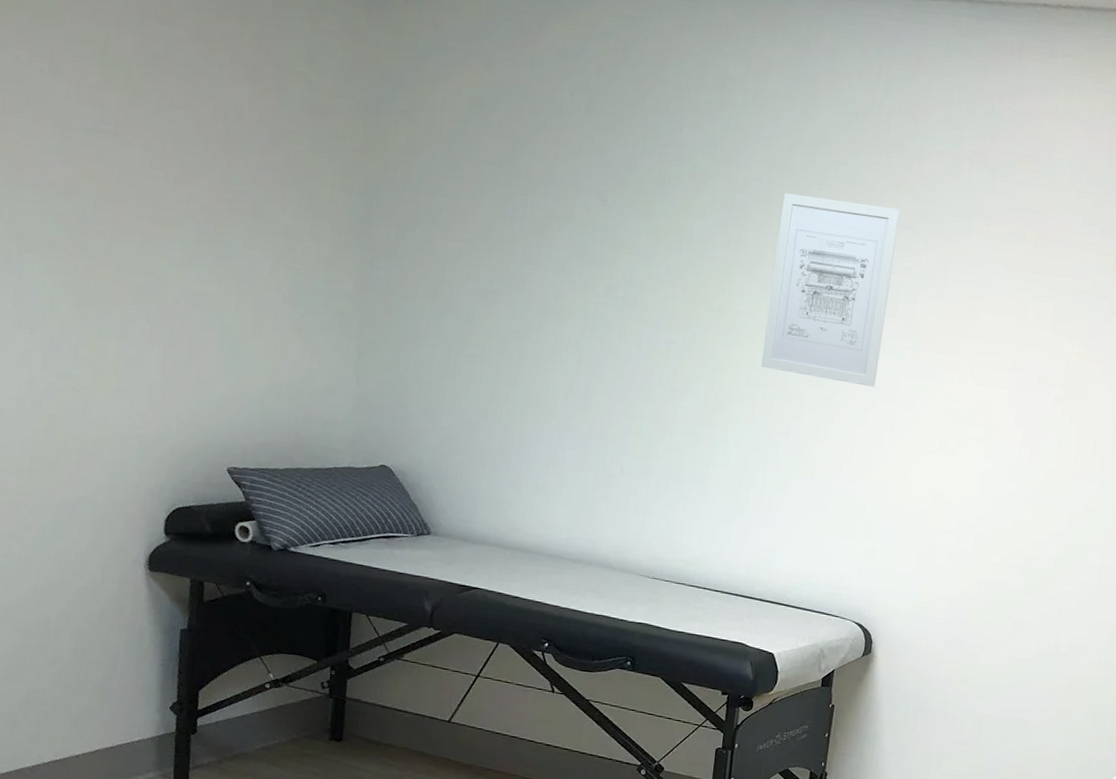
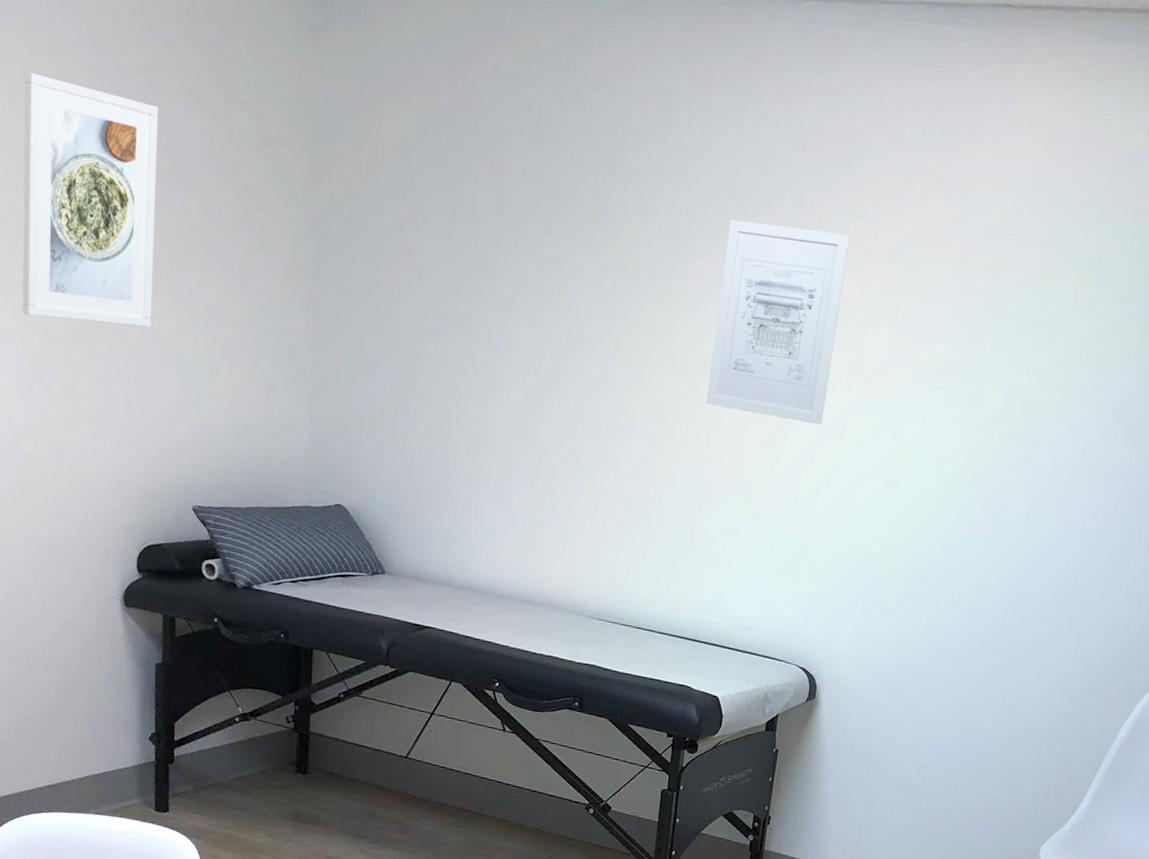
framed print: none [51,37,207,289] -> present [22,72,159,328]

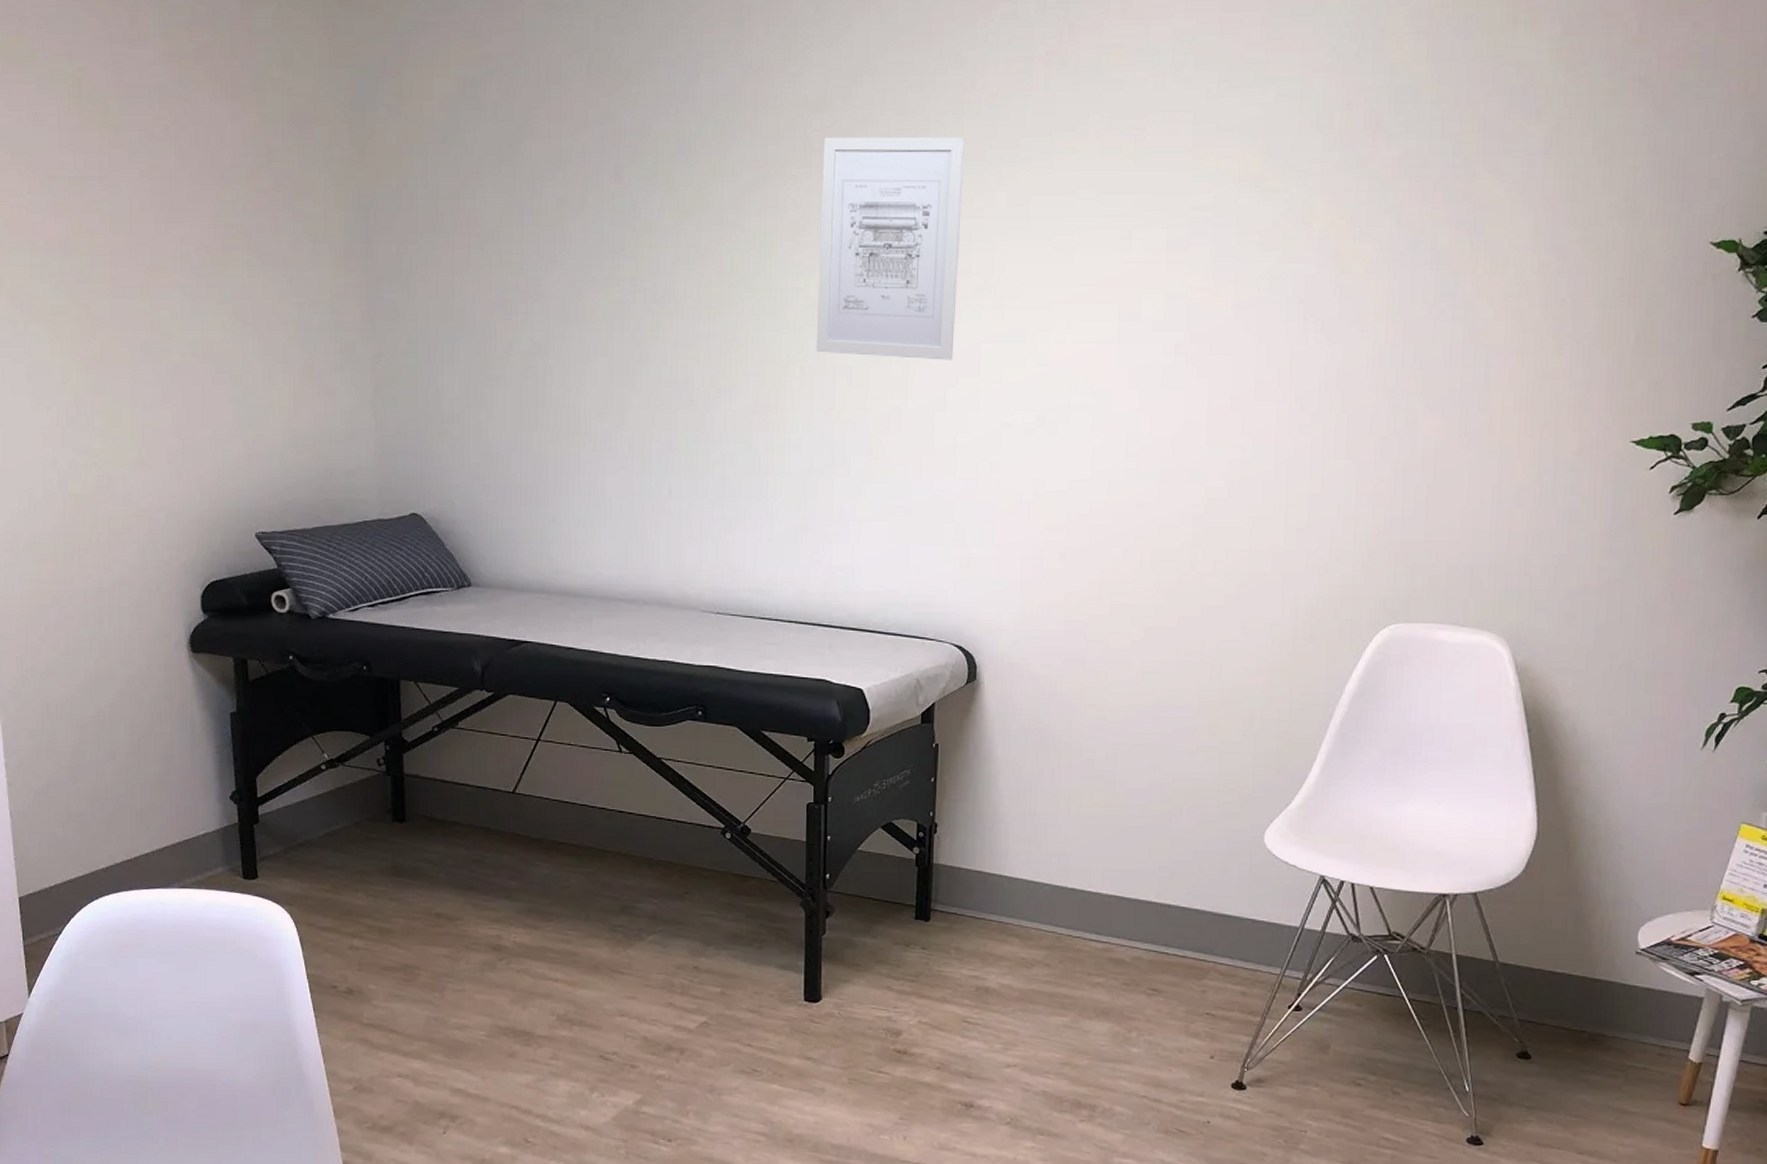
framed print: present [22,72,159,328] -> none [41,78,195,343]

